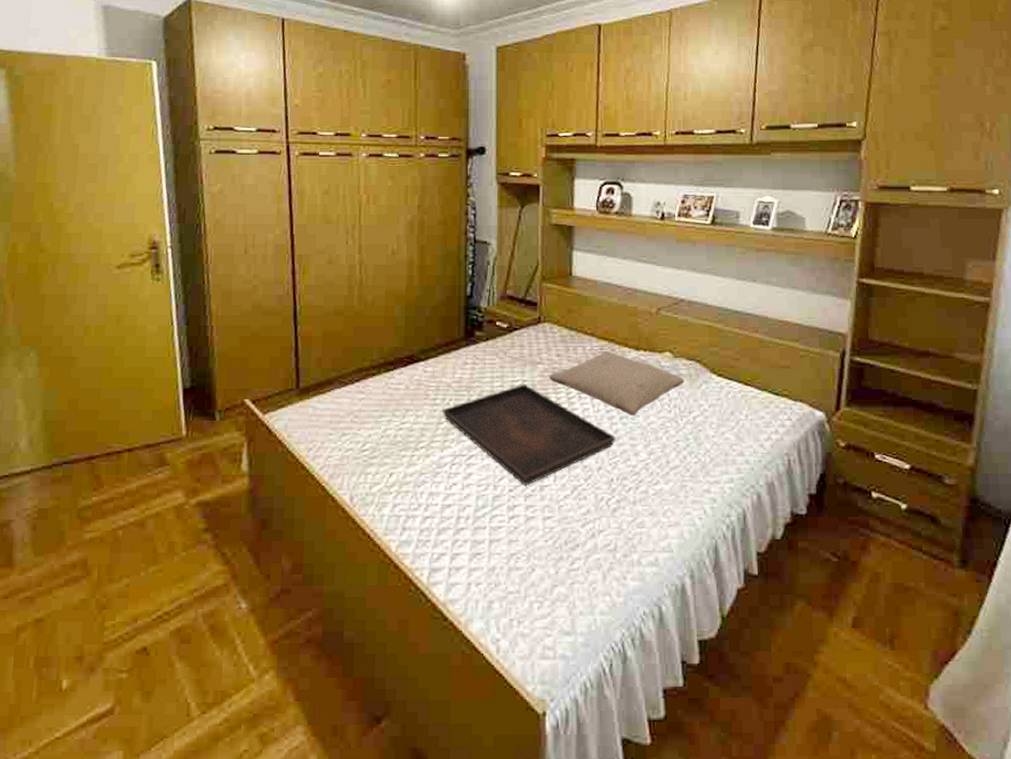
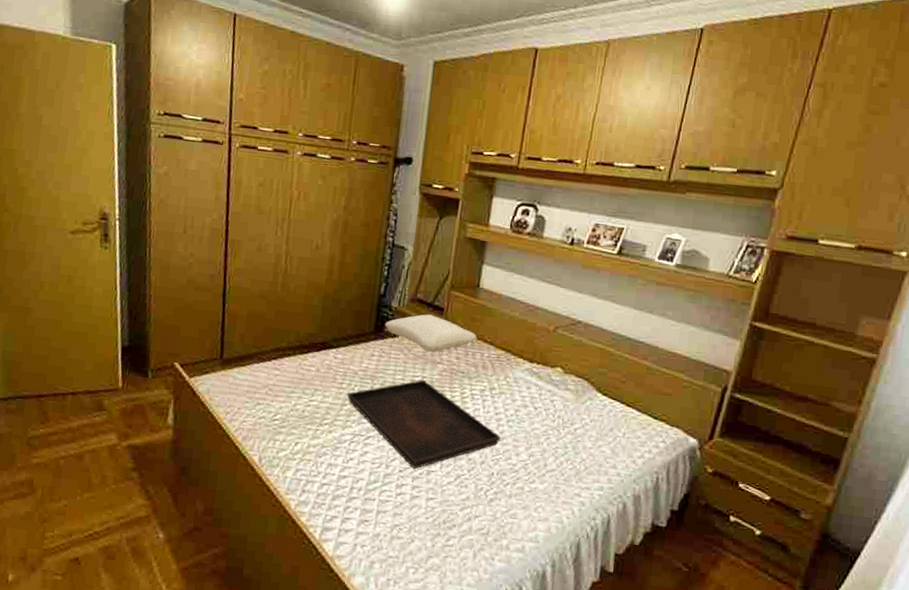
pillow: none [475,311,576,354] -> present [384,314,477,353]
pillow: present [548,351,685,415] -> none [446,360,571,420]

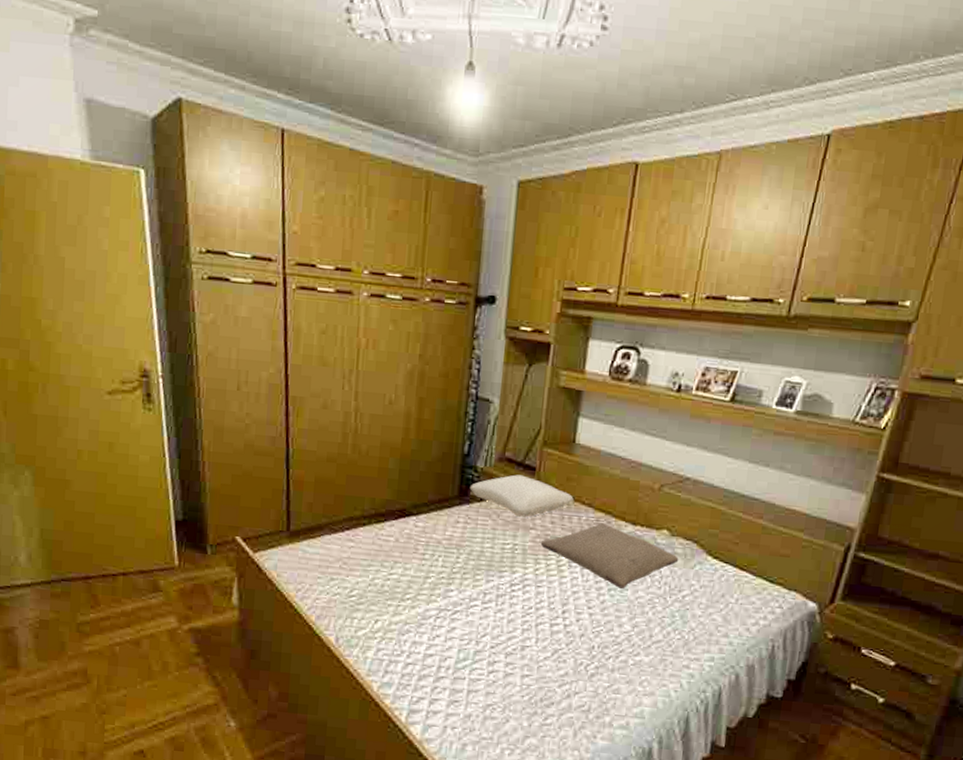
serving tray: present [347,379,501,470] -> none [431,547,602,645]
pillow: none [446,360,571,420] -> present [540,523,679,589]

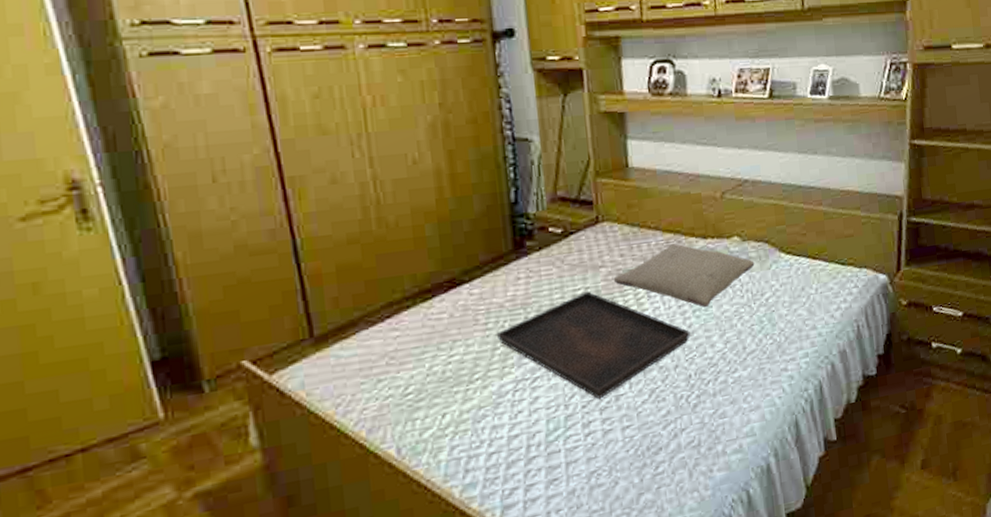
serving tray: none [431,547,602,645] -> present [497,291,690,400]
pillow: present [469,474,574,518] -> none [524,212,639,259]

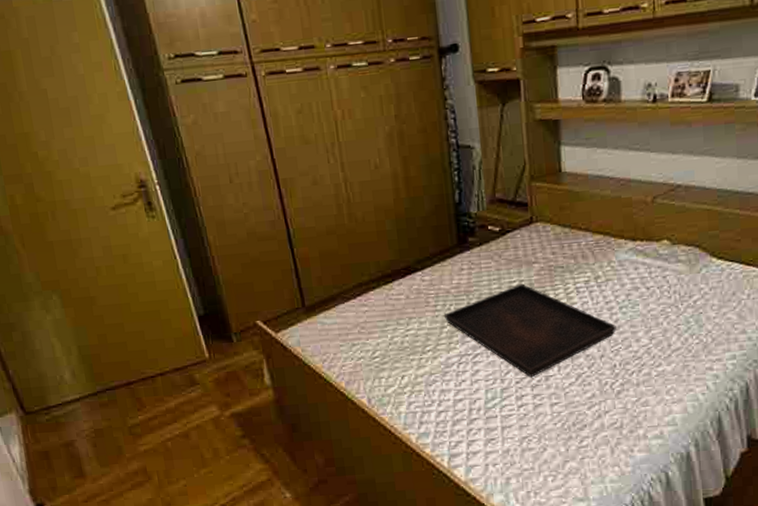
pillow: present [613,243,755,307] -> none [545,244,684,305]

